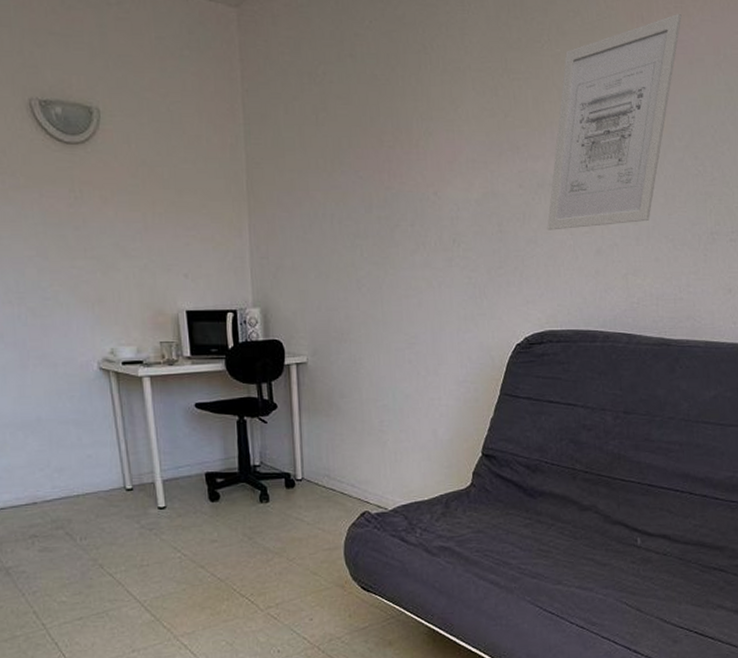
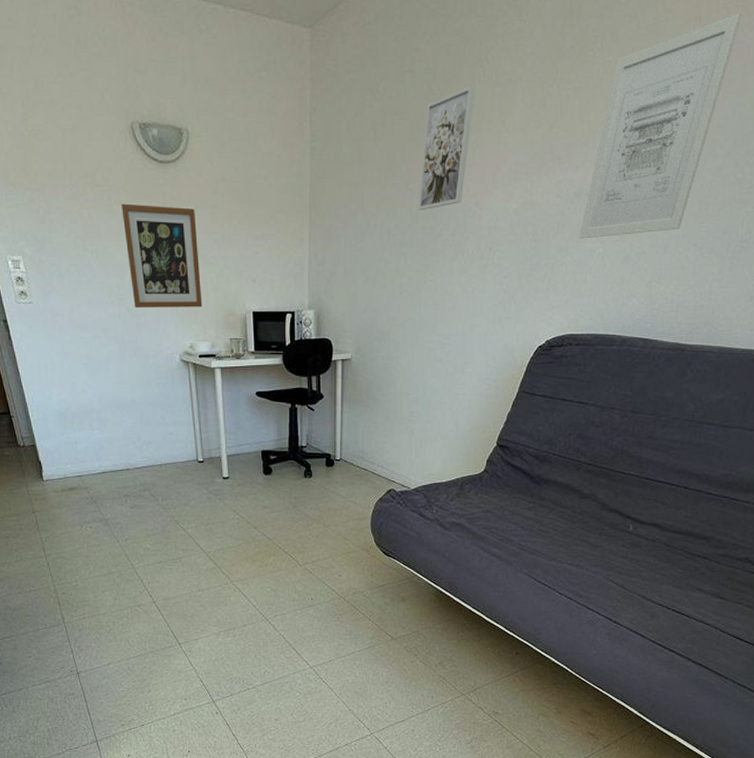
wall art: none [19,188,124,308] -> present [121,203,202,308]
wall art: none [370,72,423,200] -> present [418,85,475,211]

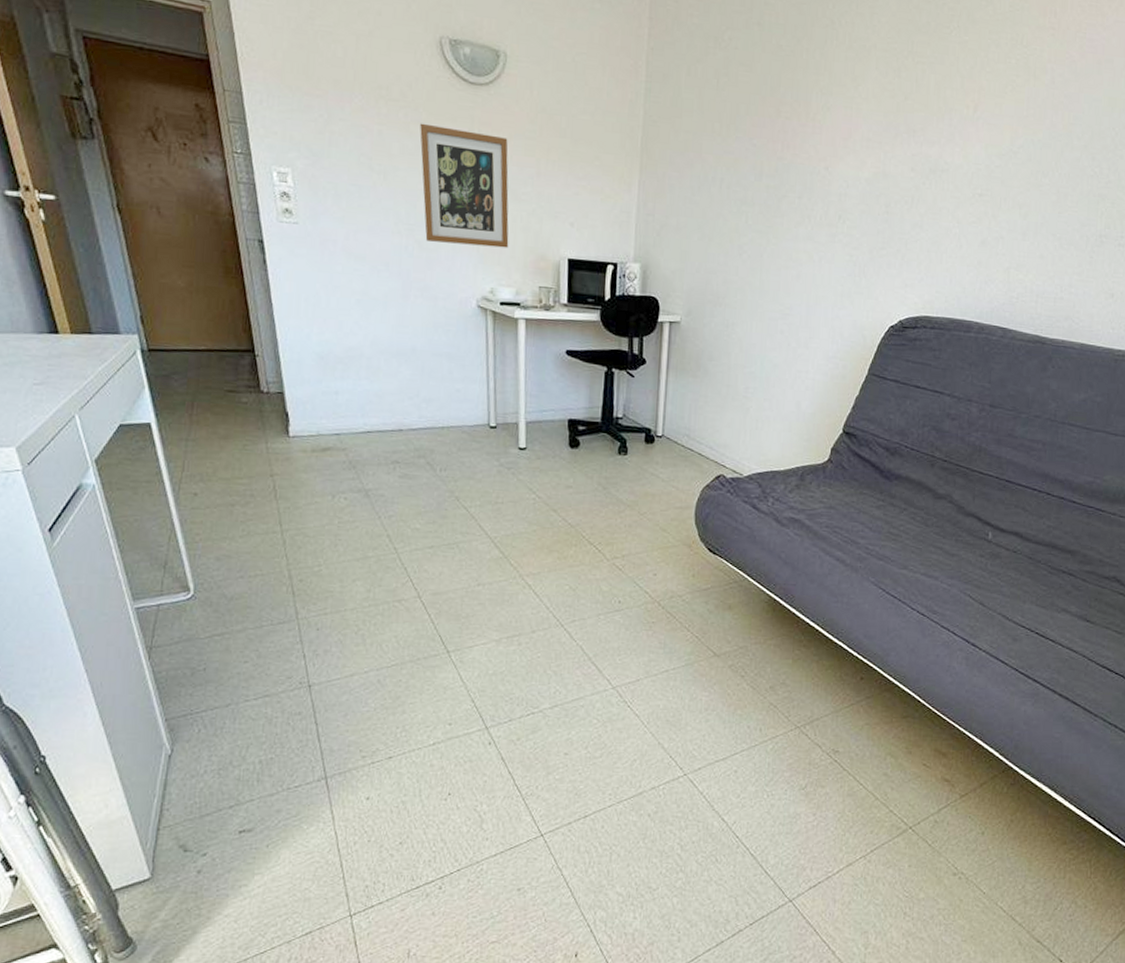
wall art: present [418,85,475,211] -> none [762,46,827,169]
wall art: present [579,12,742,239] -> none [934,12,1096,218]

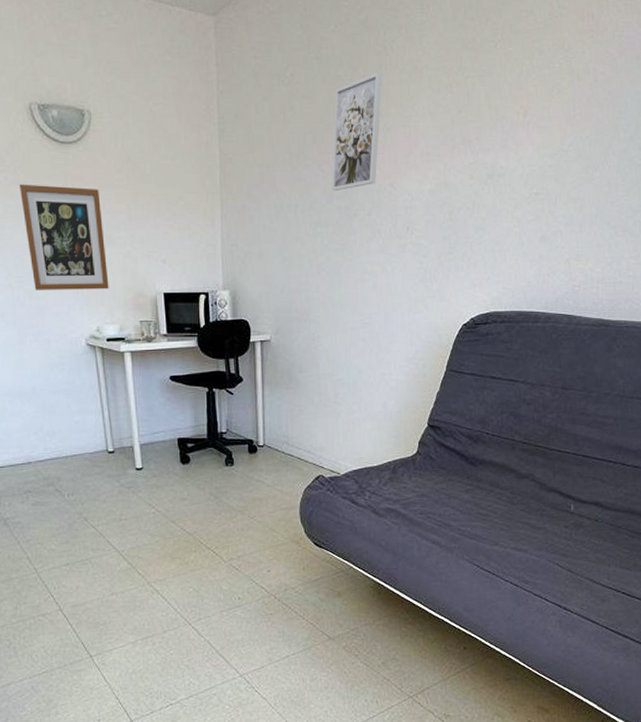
wall art: none [762,46,827,169] -> present [331,72,383,192]

